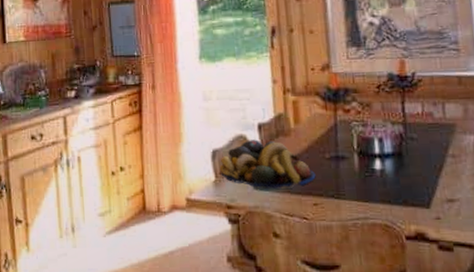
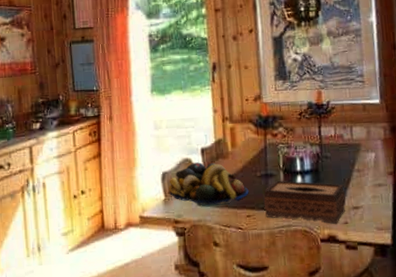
tissue box: none [334,164,437,219] -> present [264,180,346,224]

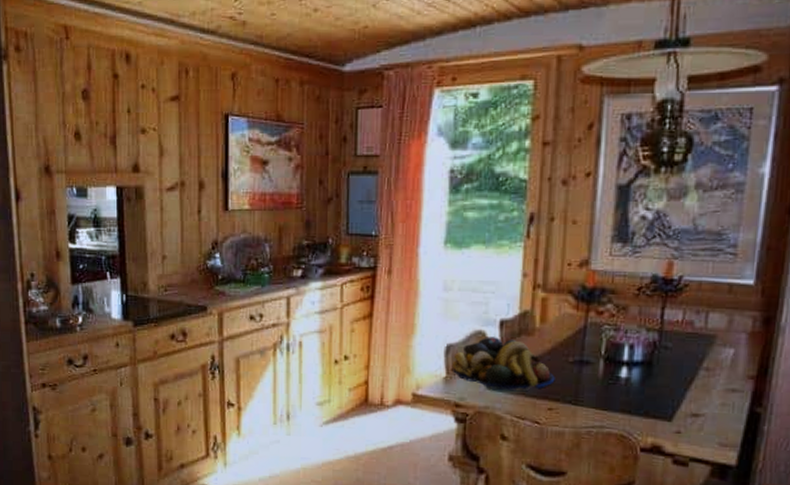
tissue box: present [264,180,346,224] -> none [572,369,684,432]

